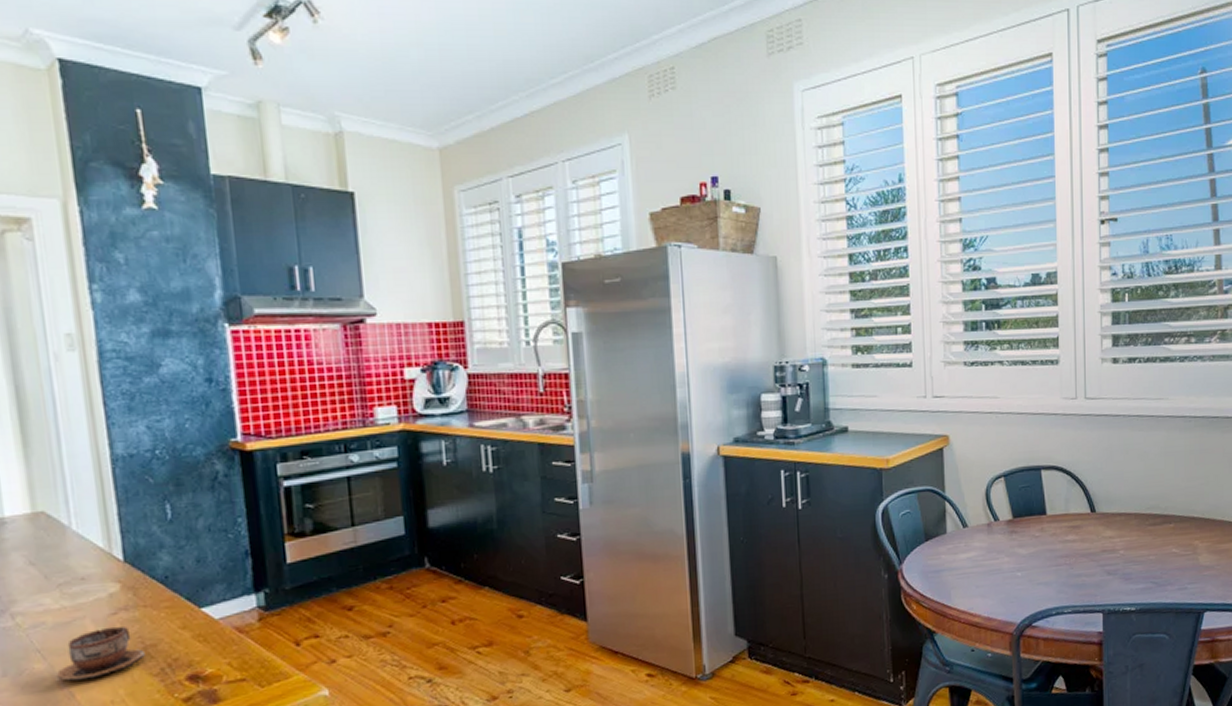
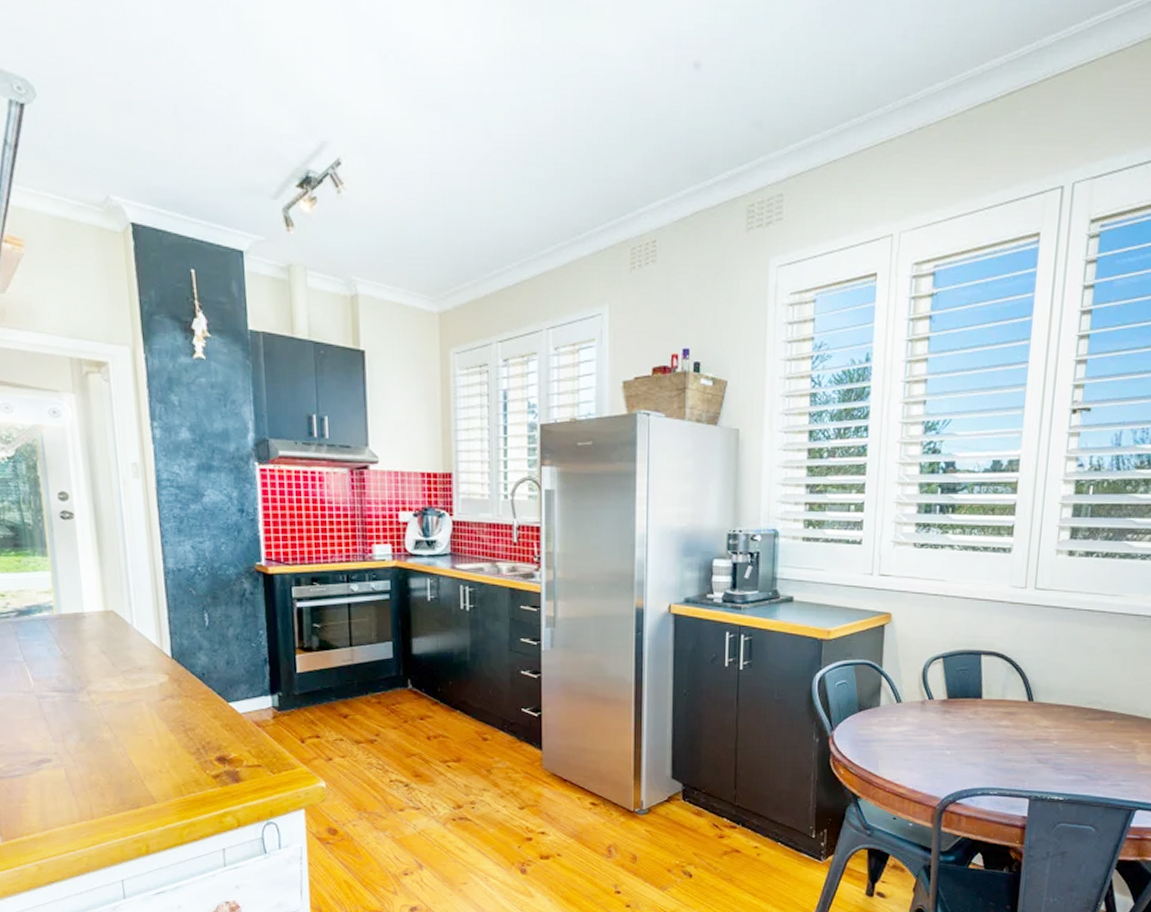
cup: present [57,626,145,681] -> none [120,710,185,750]

